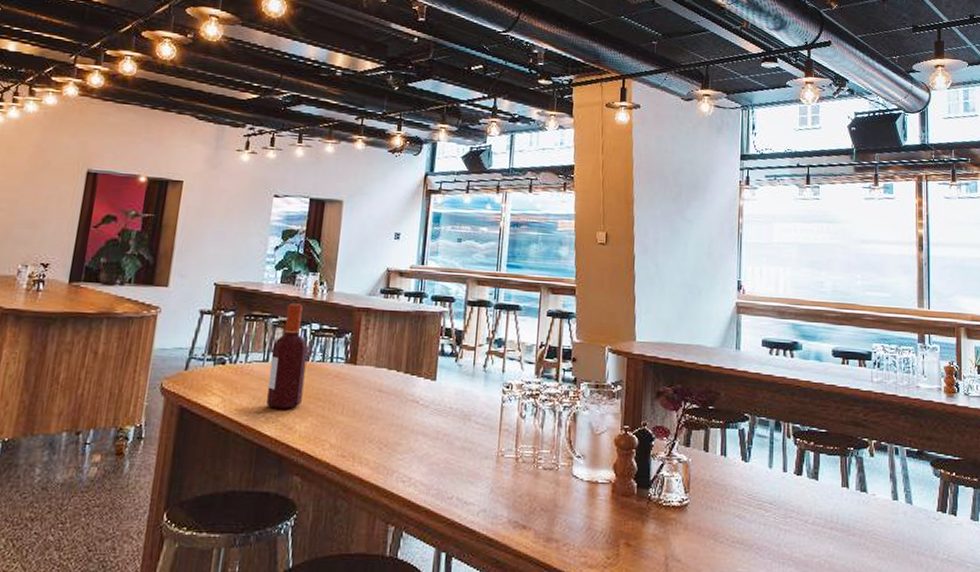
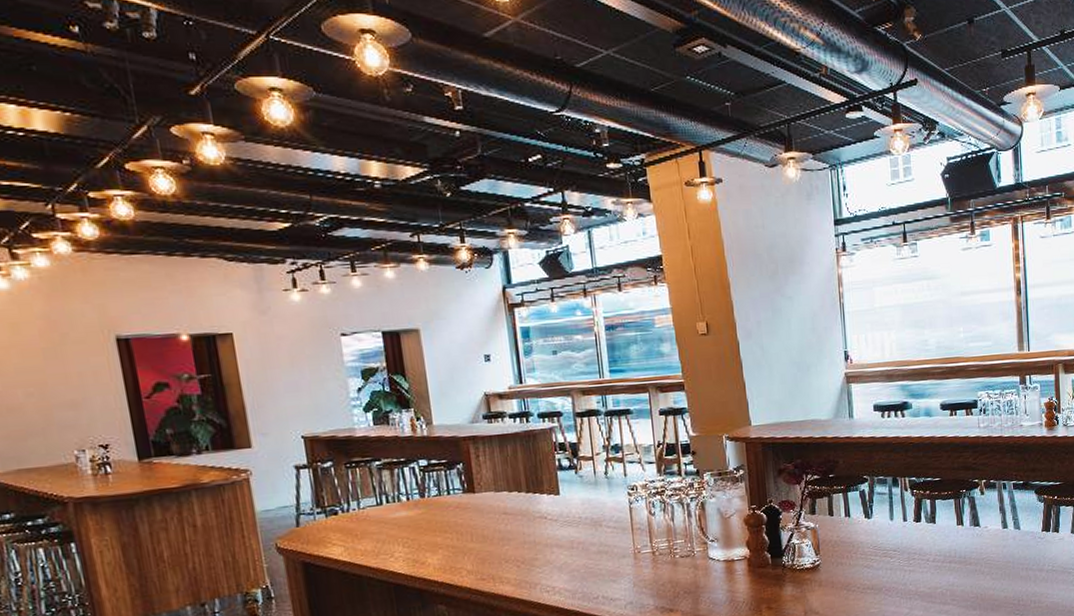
bottle: present [266,303,308,409] -> none [383,442,428,548]

